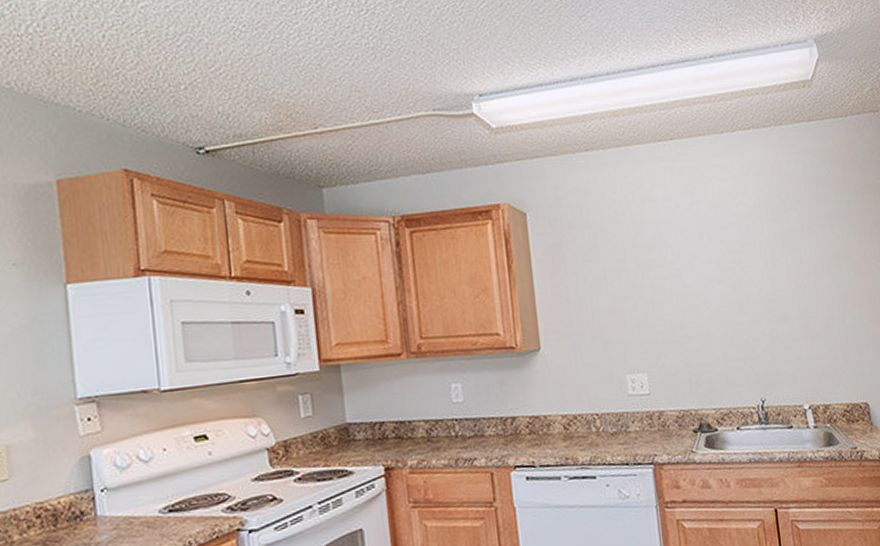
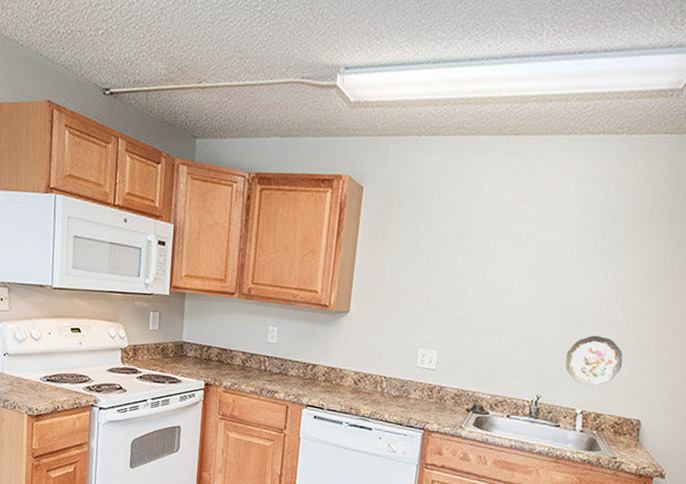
decorative plate: none [778,324,835,378] -> present [565,335,623,386]

